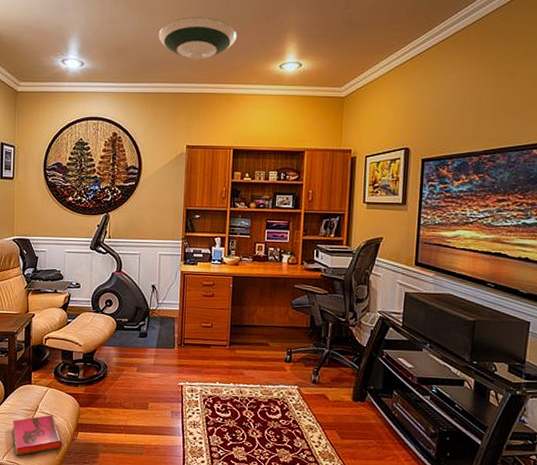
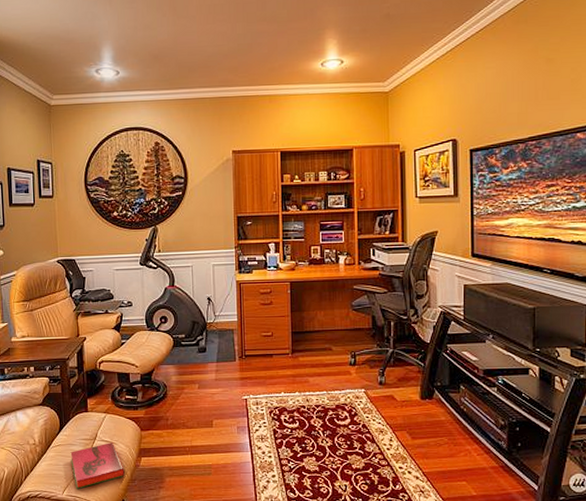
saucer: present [158,17,237,60] -> none [194,18,276,63]

